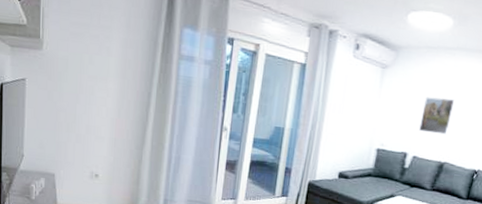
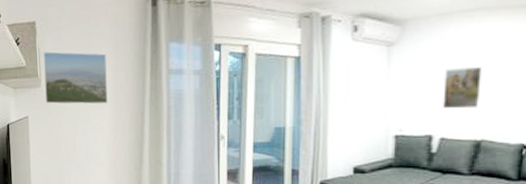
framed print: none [46,13,116,79] -> present [43,51,108,104]

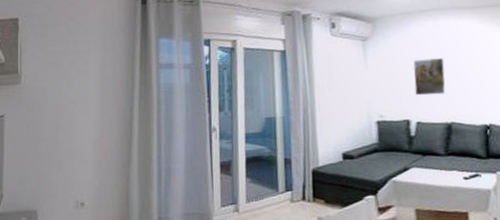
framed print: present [43,51,108,104] -> none [24,47,94,101]

